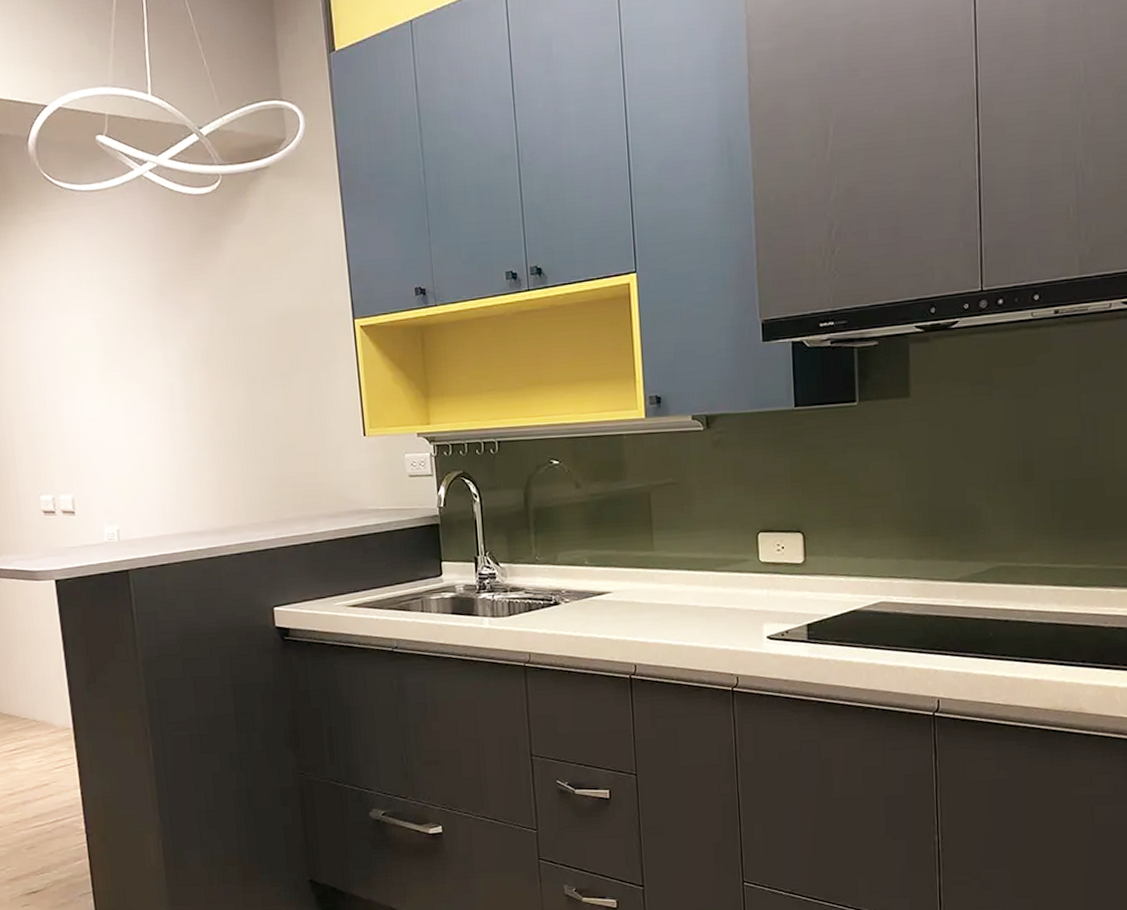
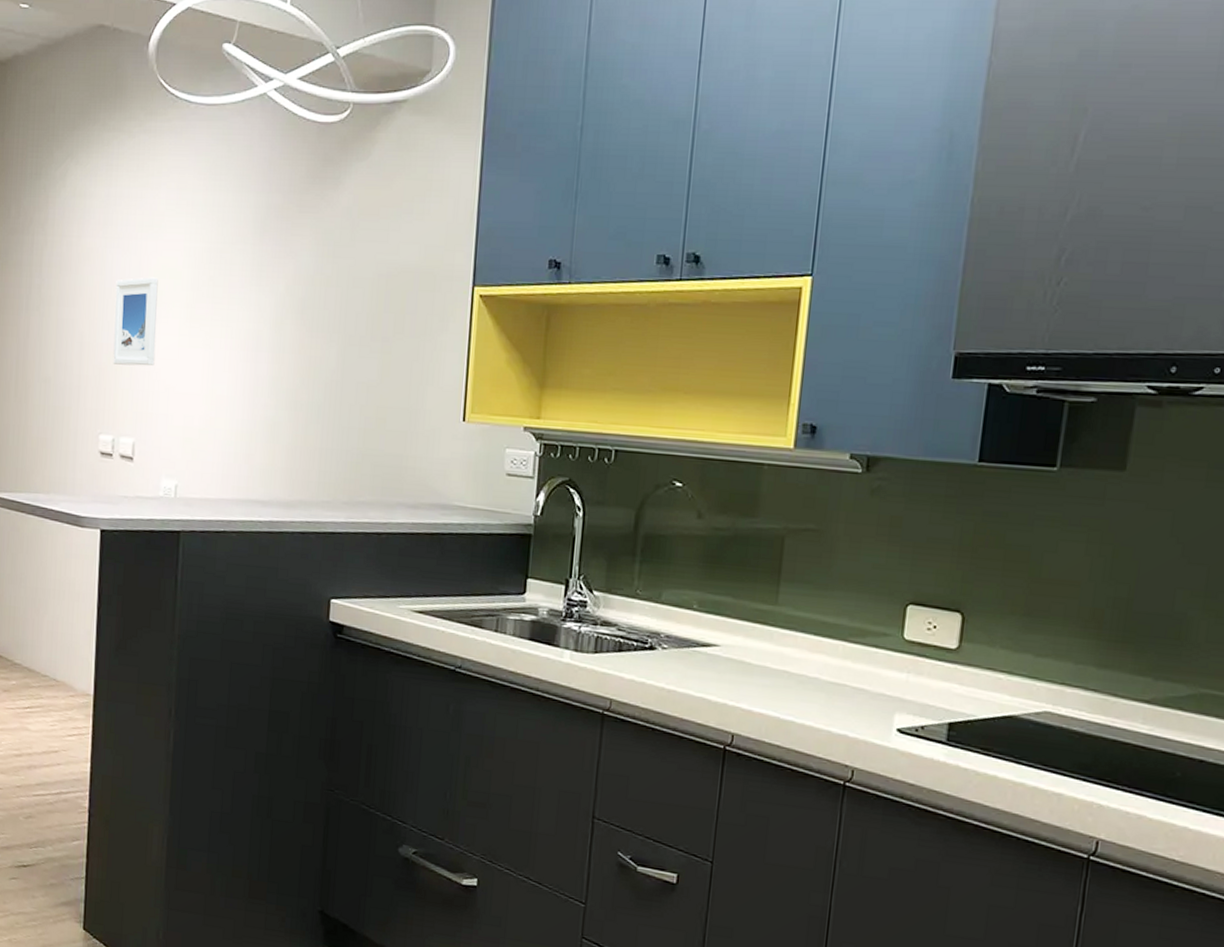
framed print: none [32,349,81,431] -> present [113,277,158,366]

